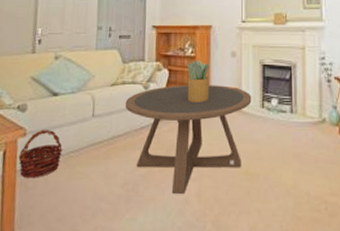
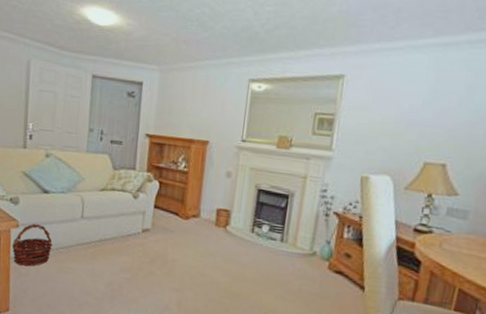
coffee table: present [125,85,252,194] -> none [113,198,242,301]
potted plant: present [187,59,210,102] -> none [175,175,203,219]

